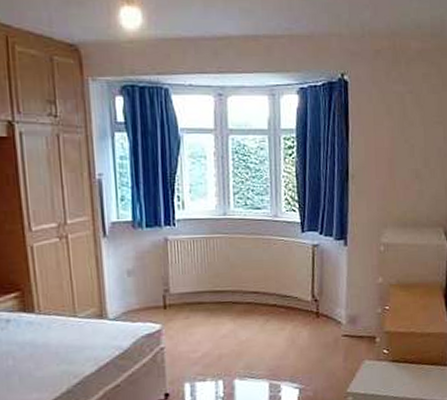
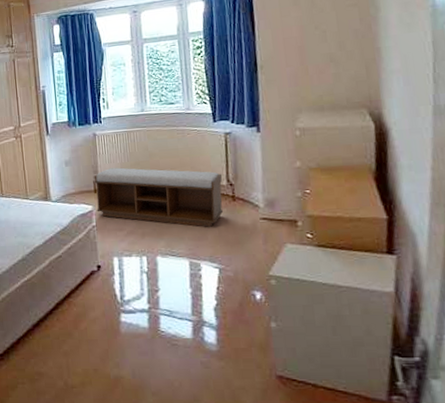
bench: none [165,279,307,346] -> present [95,167,224,227]

